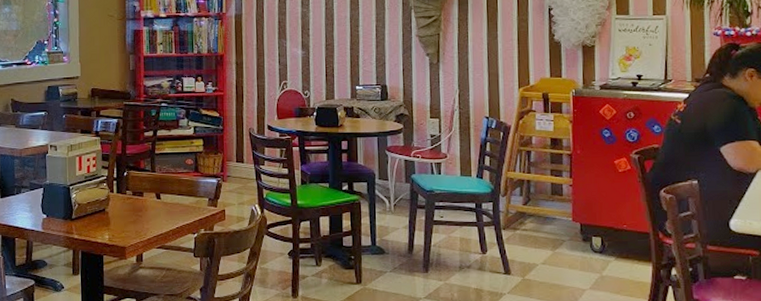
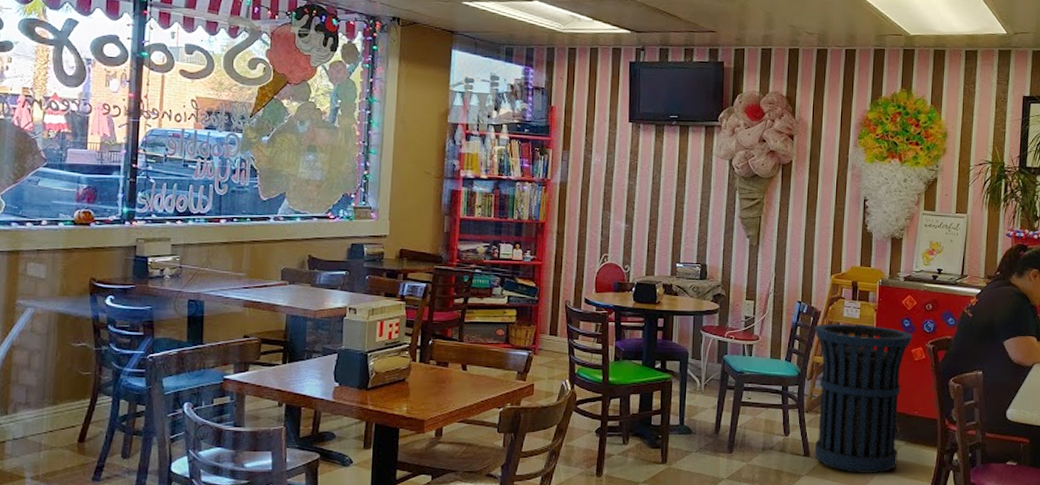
trash can: none [505,136,615,291] -> present [814,323,913,473]

